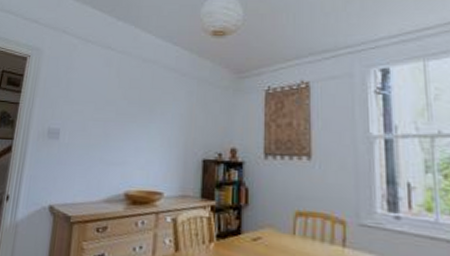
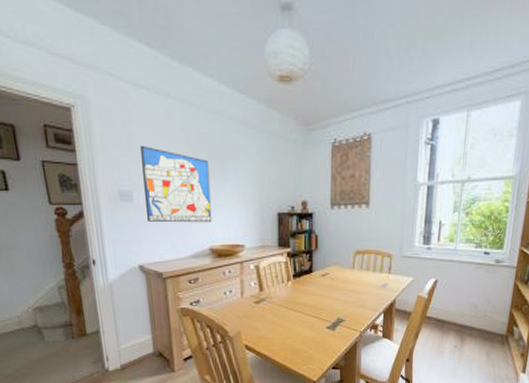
wall art: none [67,88,137,165] -> present [140,145,212,223]

